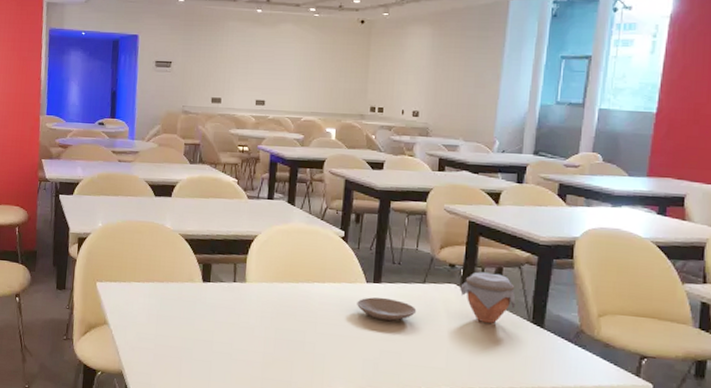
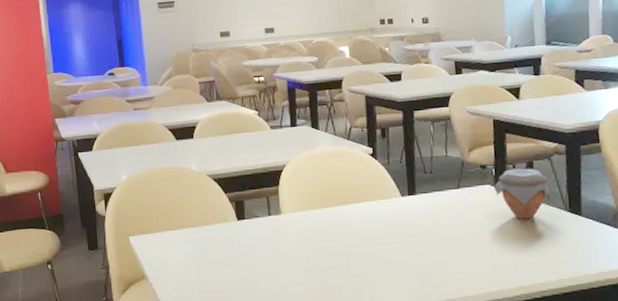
plate: present [357,297,417,321] -> none [395,209,455,231]

